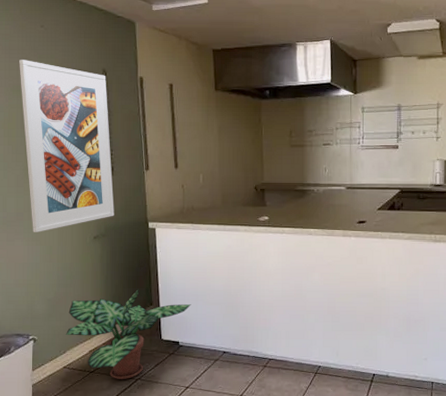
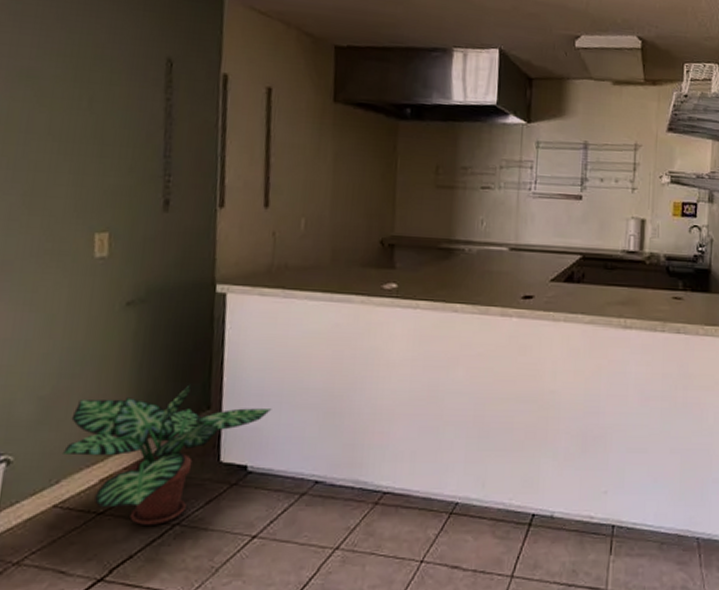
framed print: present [19,60,114,232] -> none [25,32,172,292]

